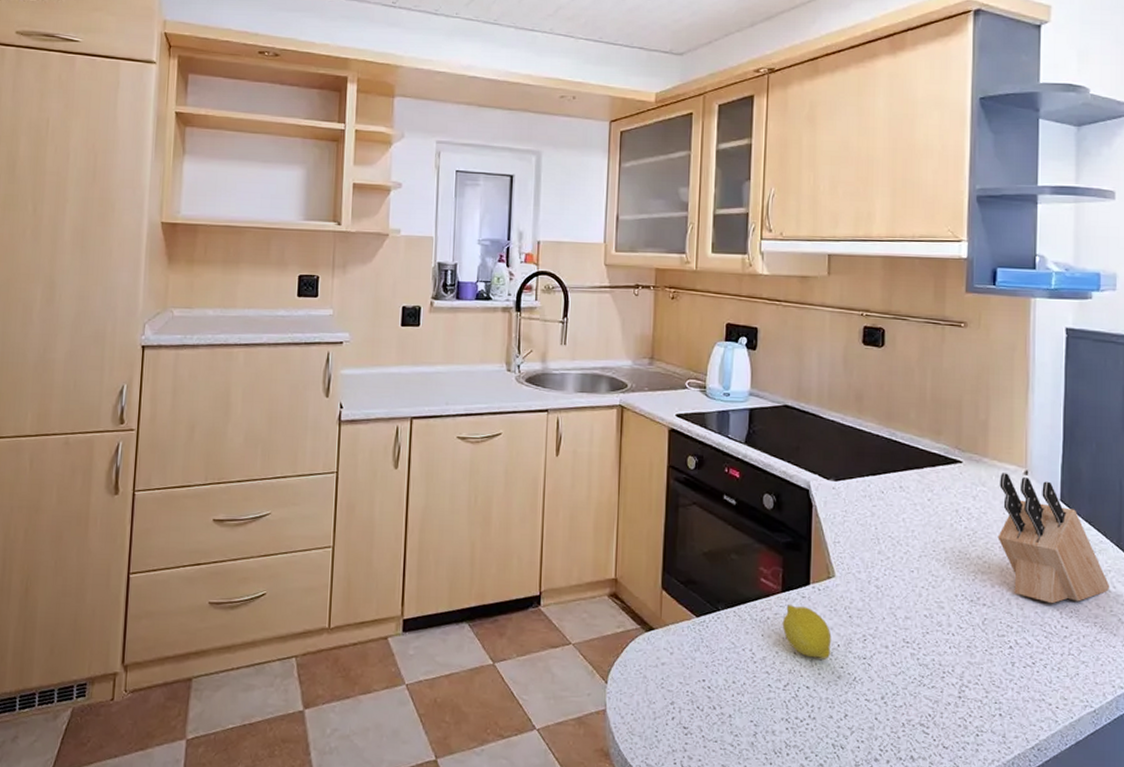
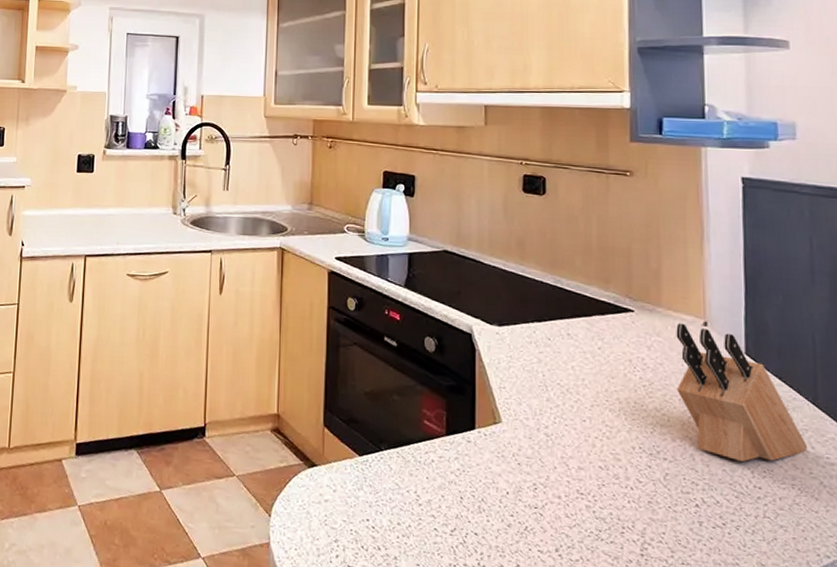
fruit: present [782,605,832,660] -> none [447,448,500,506]

